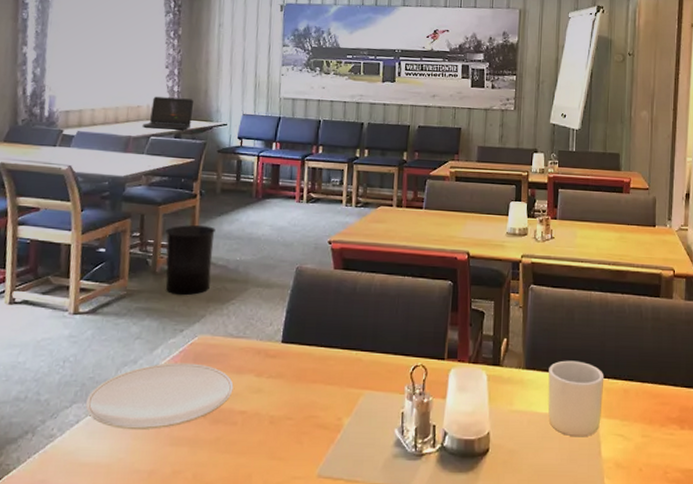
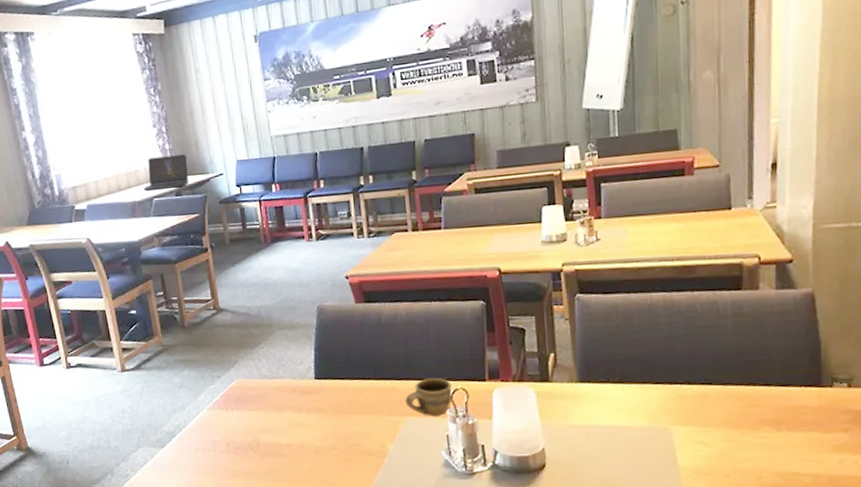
plate: present [85,362,234,429] -> none [148,405,277,466]
waste bin: present [164,225,216,295] -> none [185,277,237,345]
cup: none [367,352,413,392] -> present [405,378,453,416]
mug: present [547,360,605,437] -> none [606,369,676,447]

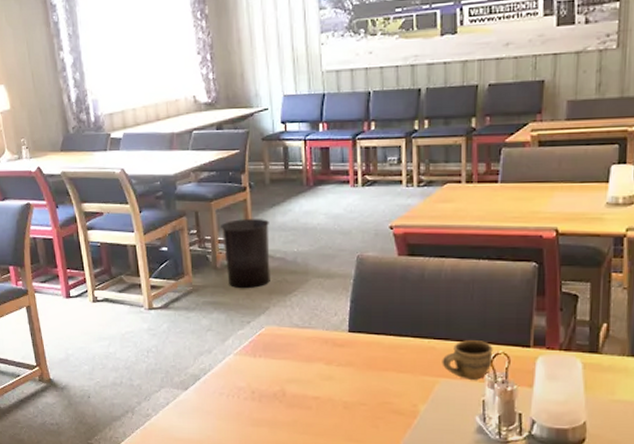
laptop computer: present [143,154,189,191] -> none [183,85,231,122]
waste bin: none [185,277,237,345] -> present [220,219,270,288]

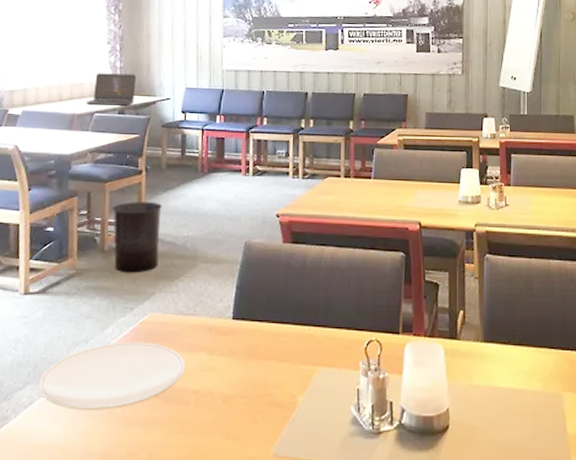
plate: none [171,352,305,412] -> present [38,342,186,410]
laptop computer: none [183,85,231,122] -> present [85,73,136,106]
cup: present [442,340,493,380] -> none [320,327,367,368]

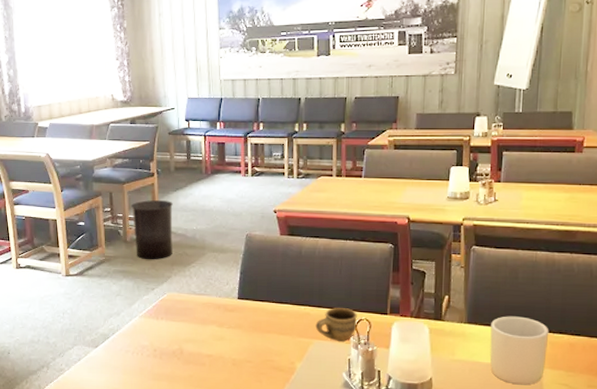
plate: present [38,342,186,410] -> none [83,315,200,367]
laptop computer: present [85,73,136,106] -> none [101,87,143,116]
cup: none [320,327,367,368] -> present [315,308,357,342]
mug: none [508,332,567,413] -> present [489,316,549,385]

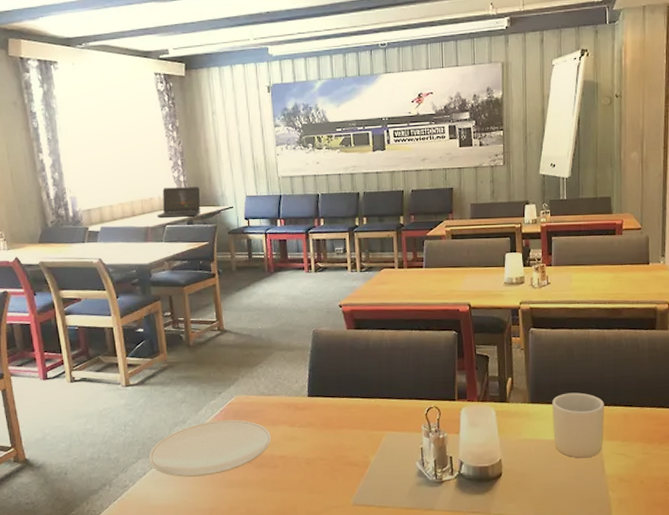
plate: none [83,315,200,367] -> present [148,419,271,477]
laptop computer: none [101,87,143,116] -> present [157,187,200,218]
waste bin: present [130,200,173,259] -> none [192,301,238,363]
cup: present [315,308,357,342] -> none [386,397,427,431]

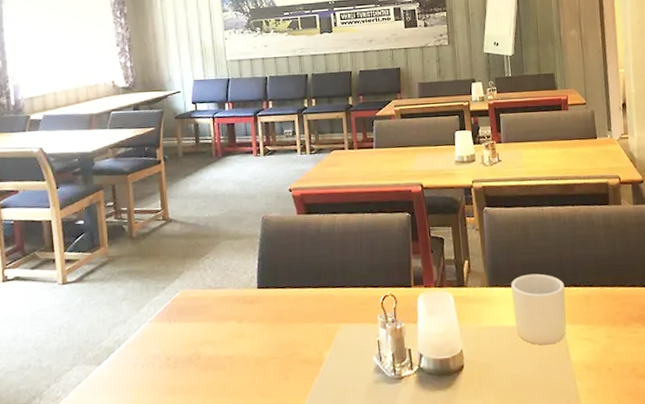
plate: present [148,419,271,477] -> none [84,316,218,385]
laptop computer: present [157,187,200,218] -> none [102,72,147,104]

